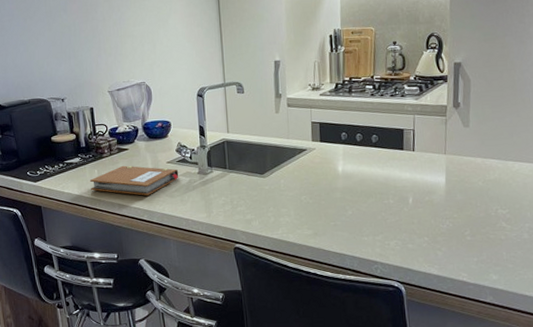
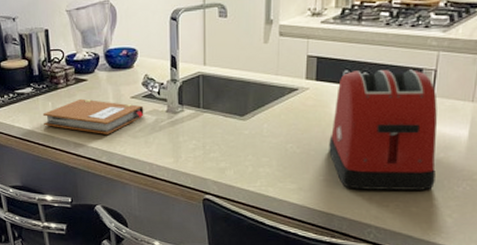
toaster: none [336,130,424,232] -> present [329,69,438,190]

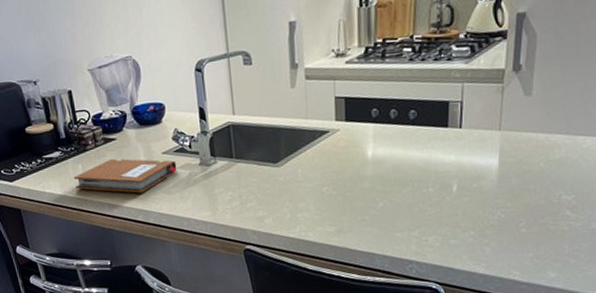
toaster: present [329,69,438,190] -> none [364,103,470,227]

